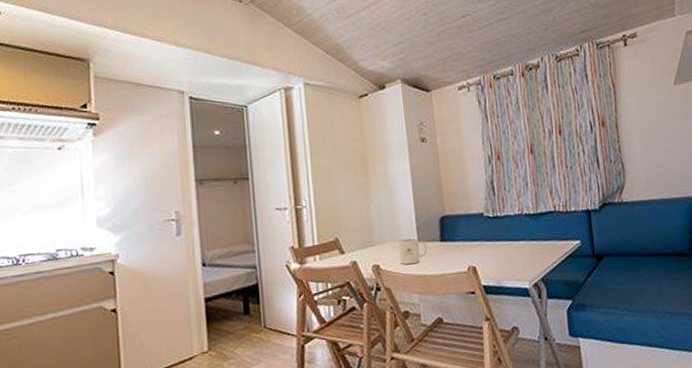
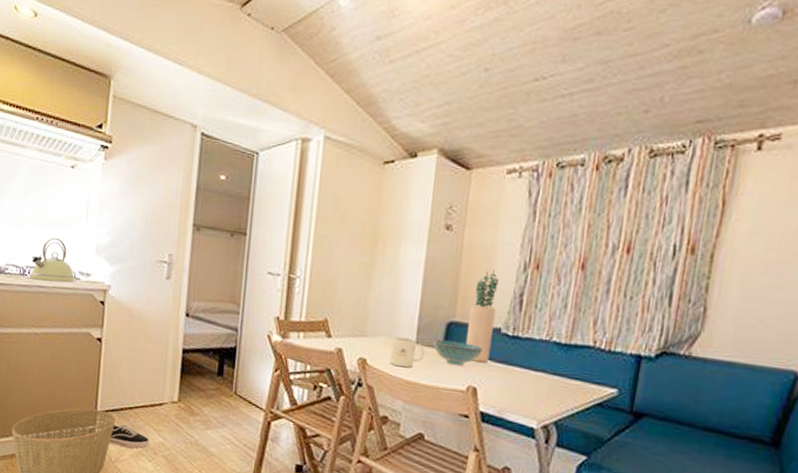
kettle: none [24,219,78,268] -> present [29,237,75,283]
bowl: none [432,230,473,253] -> present [433,339,483,367]
vase: none [454,166,480,245] -> present [465,269,499,363]

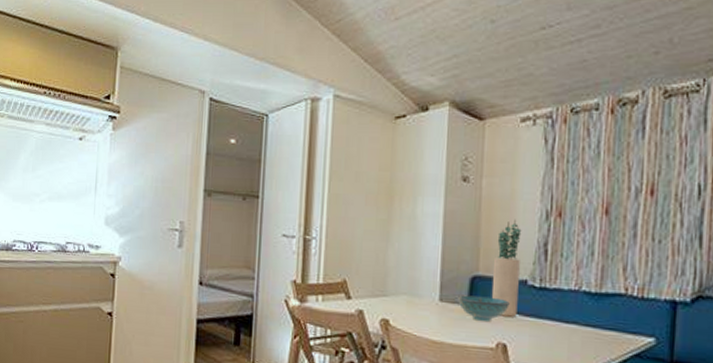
kettle: present [29,237,75,283] -> none [37,210,85,257]
mug: present [390,337,425,368] -> none [413,294,450,327]

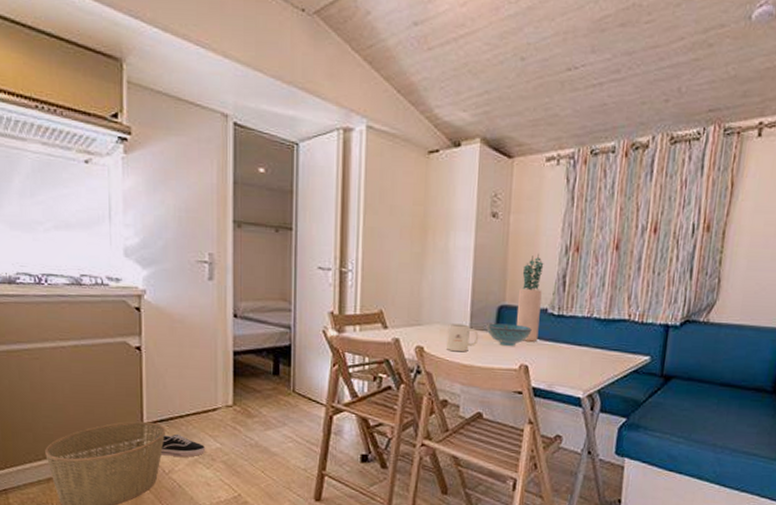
mug: none [413,294,450,327] -> present [446,323,479,352]

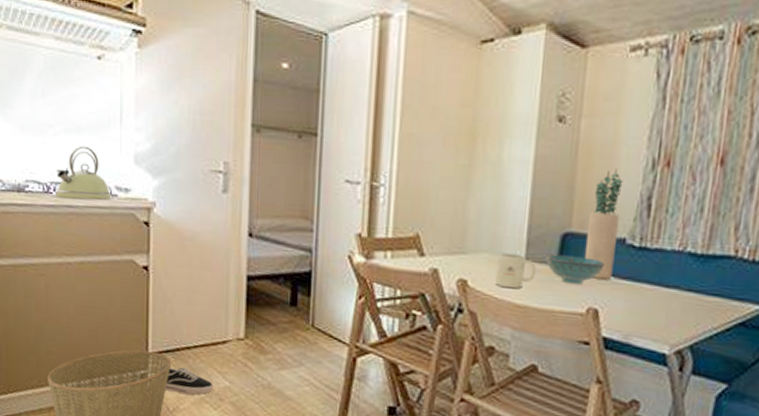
kettle: none [47,240,103,290] -> present [55,145,112,201]

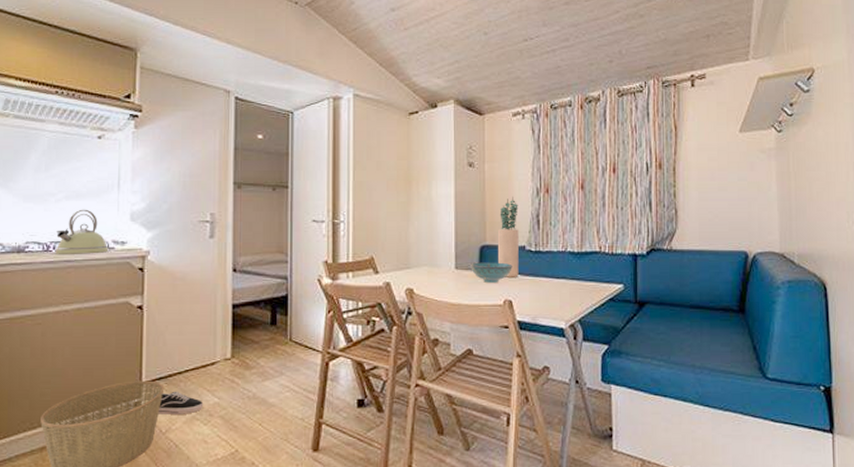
mug: present [495,252,537,289] -> none [434,265,464,292]

